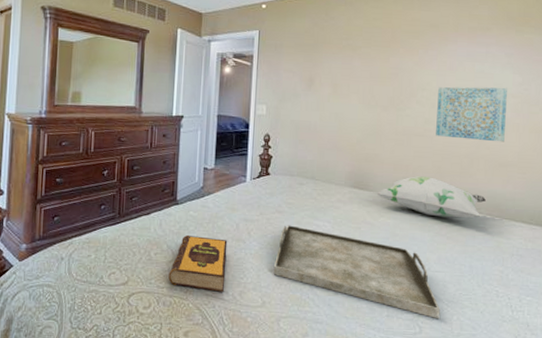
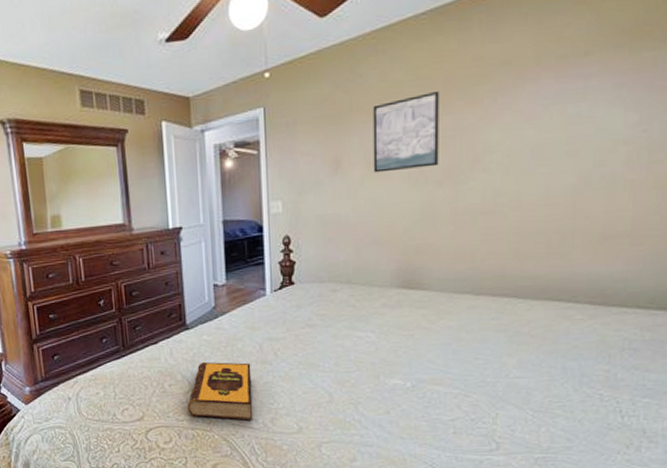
serving tray: present [273,225,440,320] -> none [308,340,523,433]
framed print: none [337,38,388,95] -> present [373,90,439,173]
decorative pillow: present [377,176,487,218] -> none [434,264,586,313]
wall art: present [436,87,507,142] -> none [511,132,616,211]

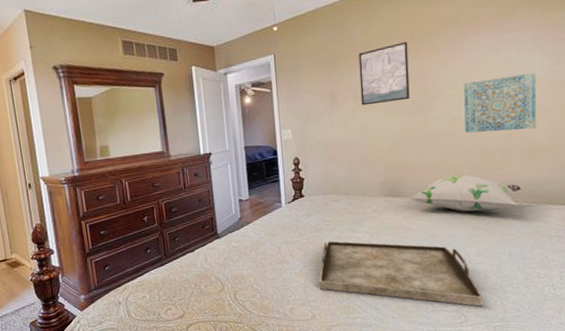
hardback book: present [187,361,253,420] -> none [221,263,275,313]
serving tray: none [308,340,523,433] -> present [319,241,484,307]
decorative pillow: none [434,264,586,313] -> present [412,174,522,212]
wall art: none [511,132,616,211] -> present [464,72,536,133]

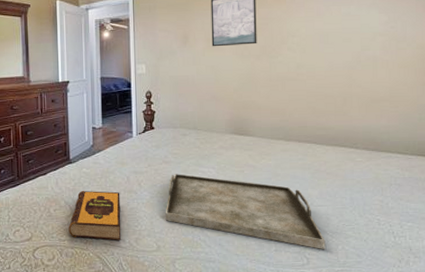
hardback book: none [221,263,275,313] -> present [68,190,121,240]
decorative pillow: present [412,174,522,212] -> none [257,118,362,155]
wall art: present [464,72,536,133] -> none [308,27,375,80]

